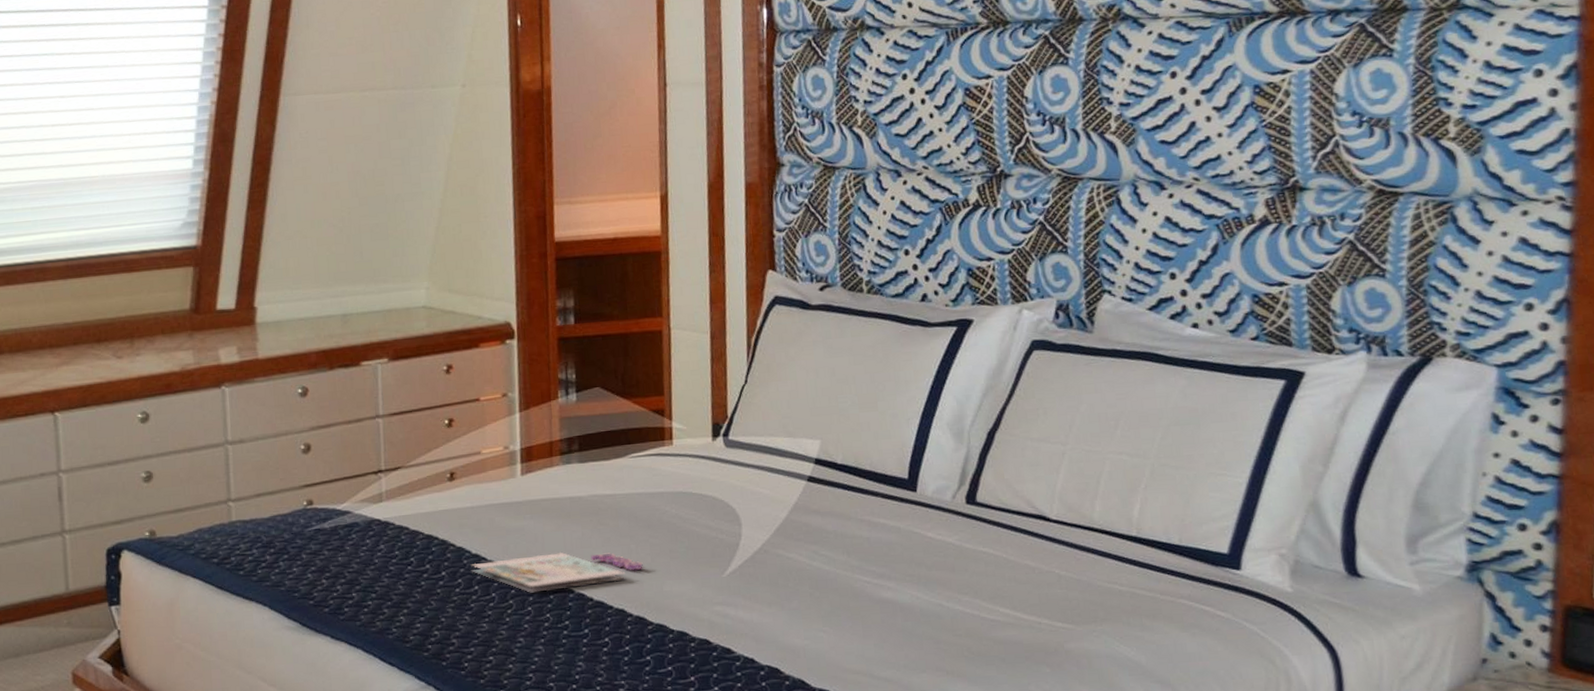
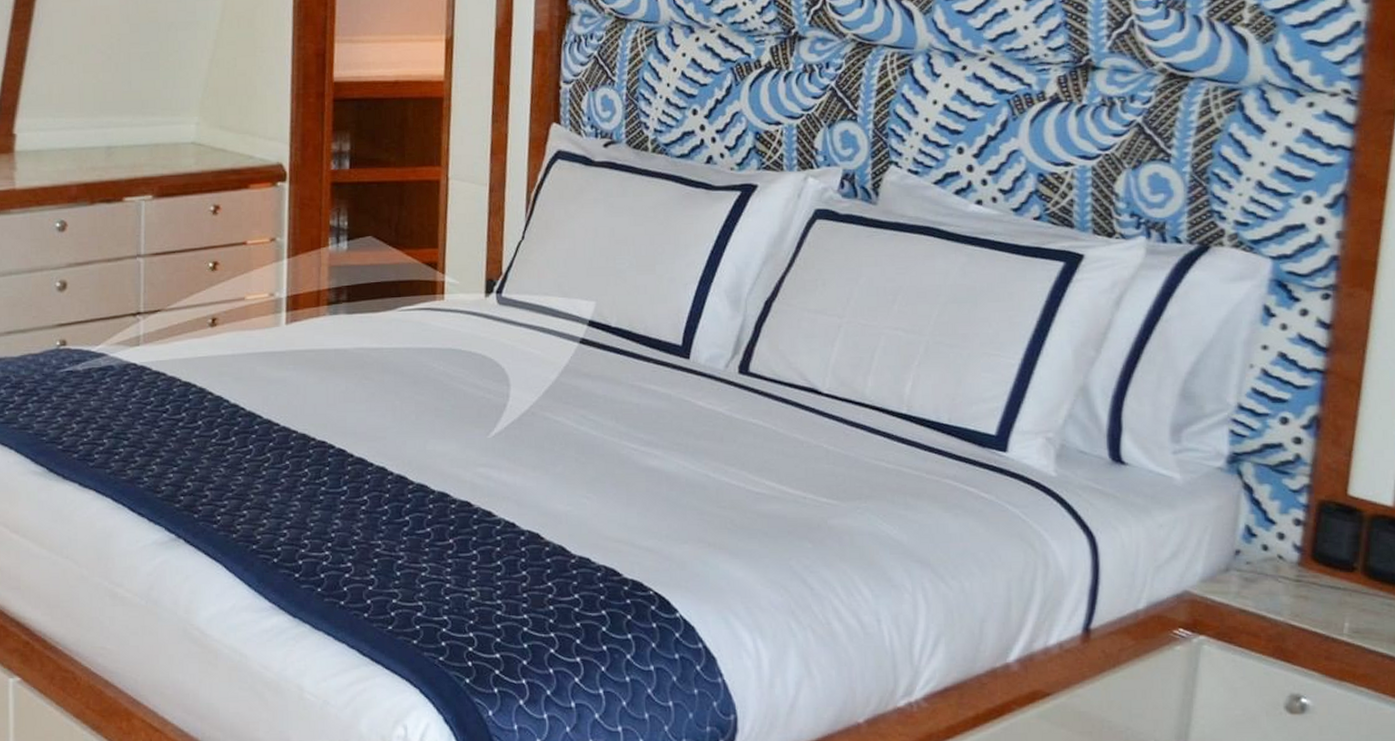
magazine: present [471,552,643,593] -> none [229,405,407,446]

